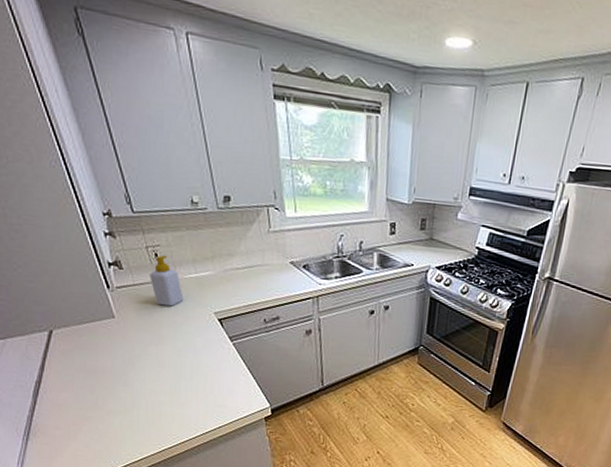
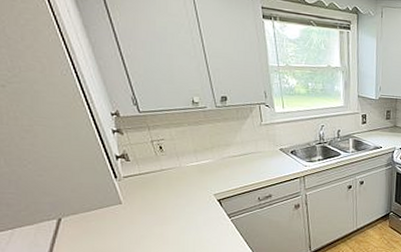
soap bottle: present [149,254,184,307] -> none [154,147,186,191]

